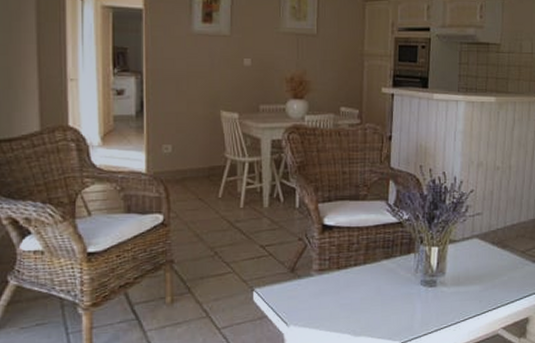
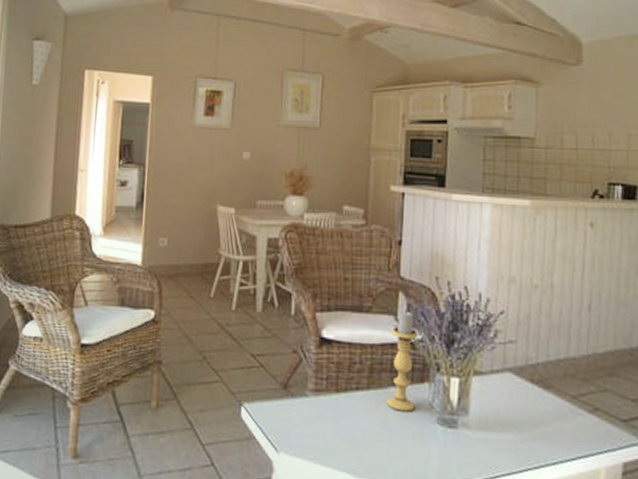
candle holder: none [381,196,405,279] -> present [387,310,418,412]

